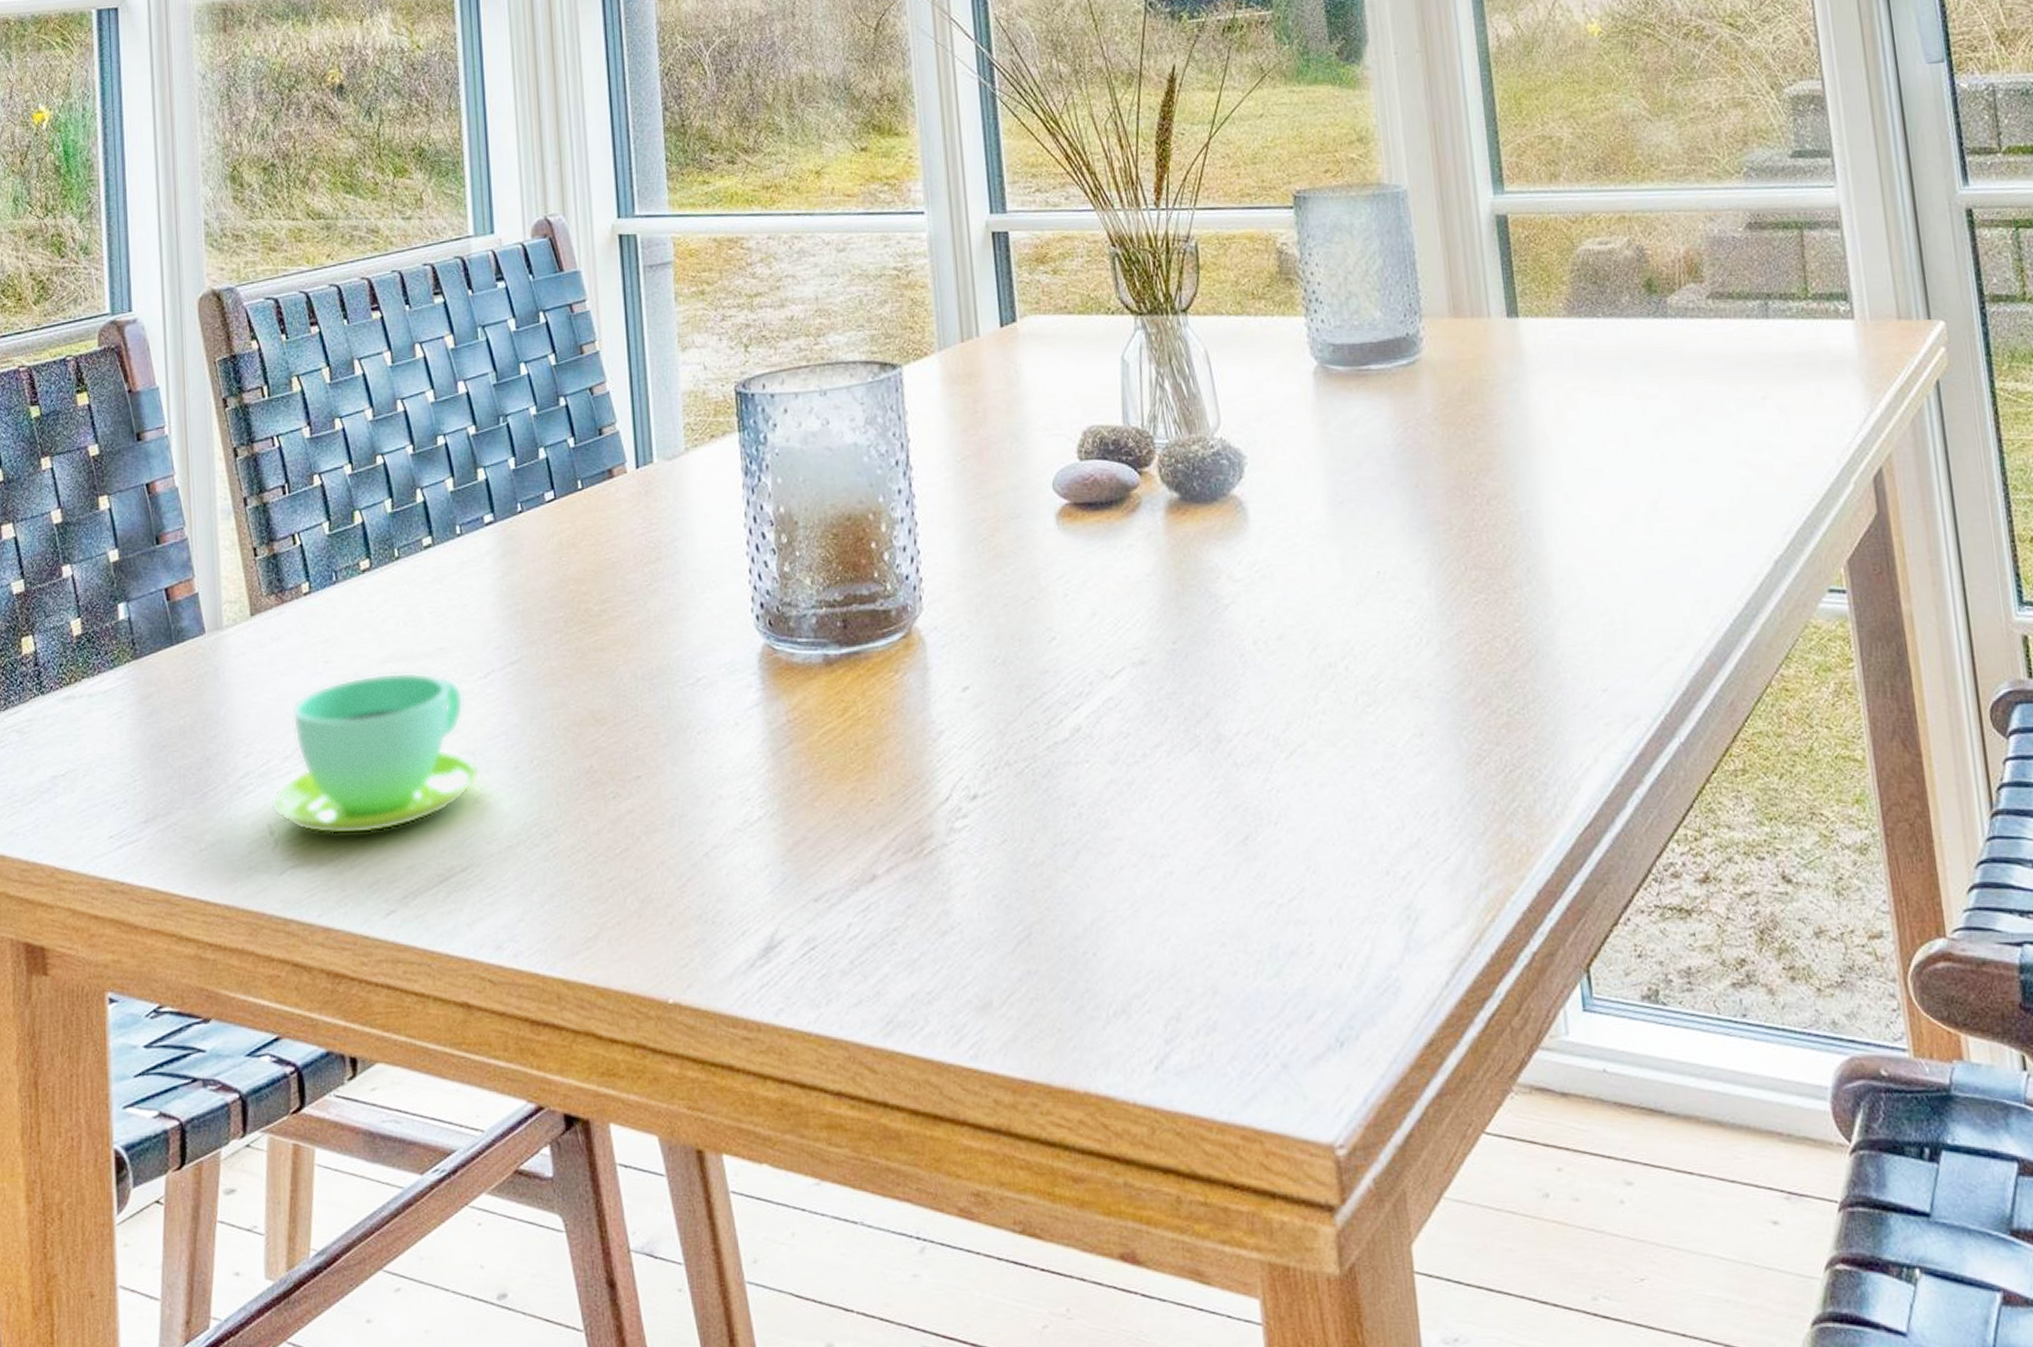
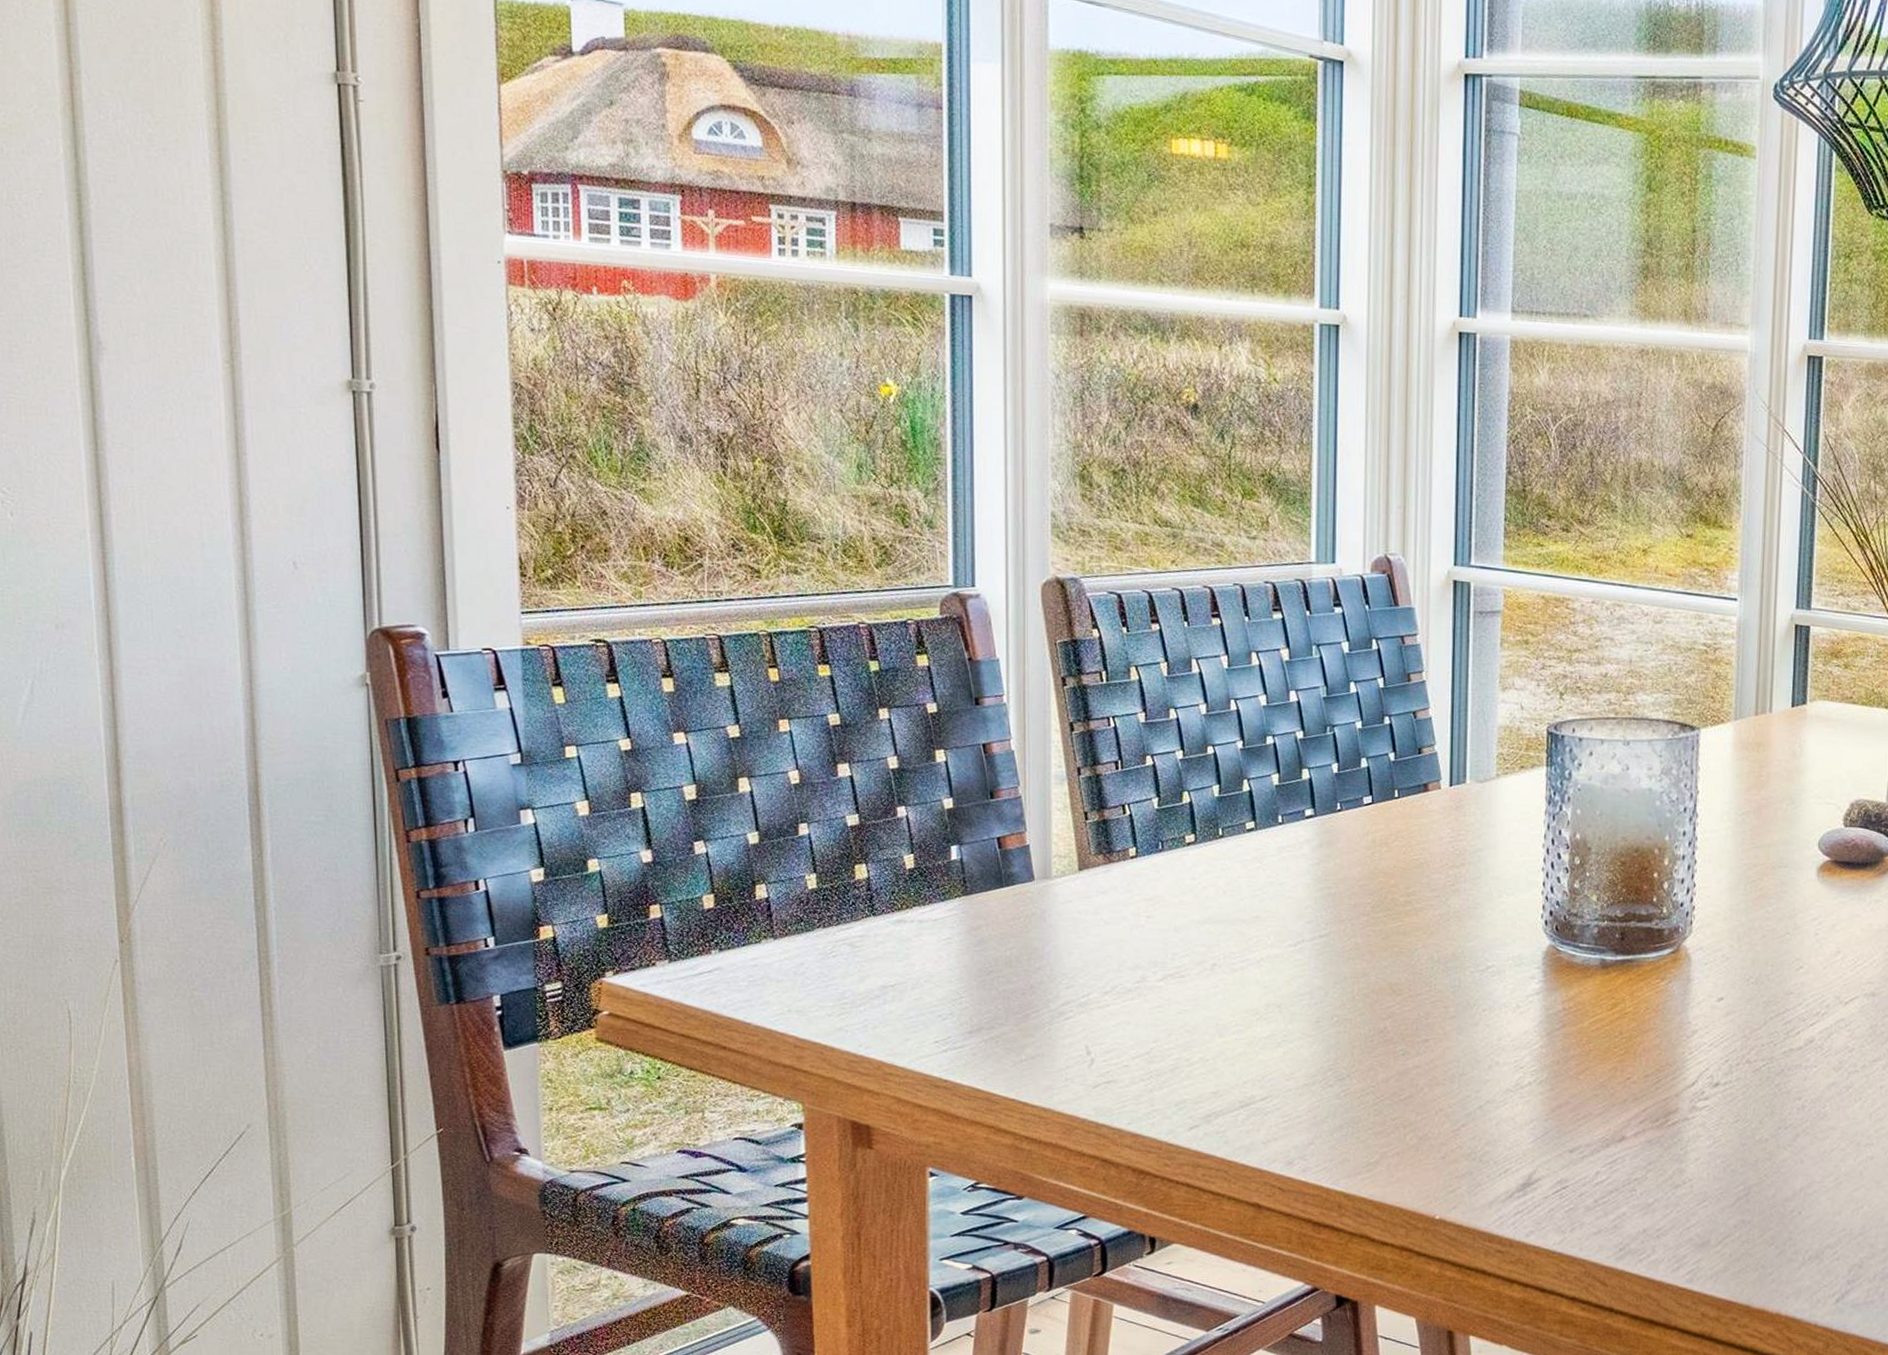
cup: present [271,672,480,835] -> none [1089,932,1284,1062]

